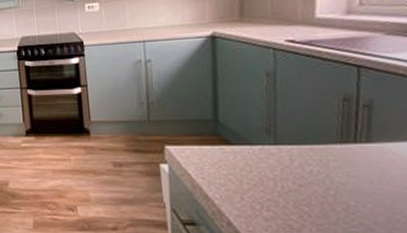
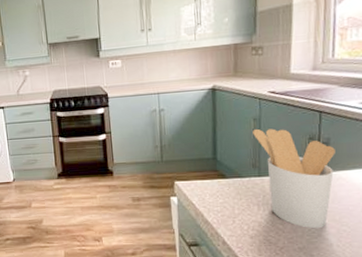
utensil holder: none [265,85,382,215] -> present [253,128,335,229]

